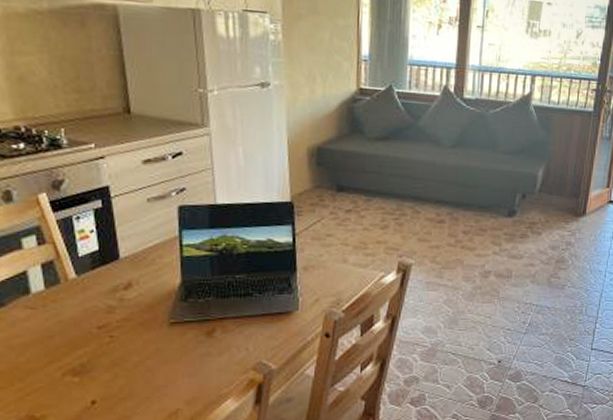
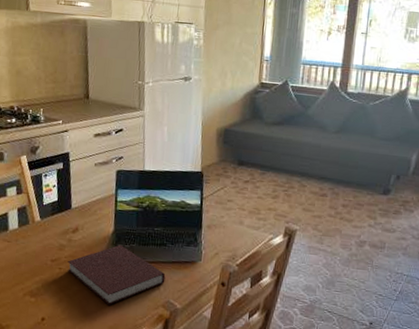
notebook: none [121,299,254,375] -> present [68,244,166,305]

